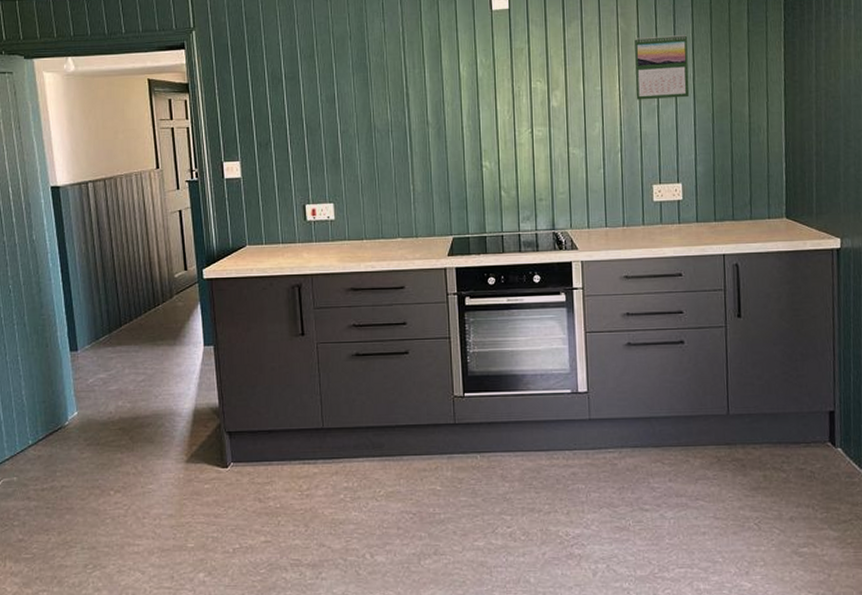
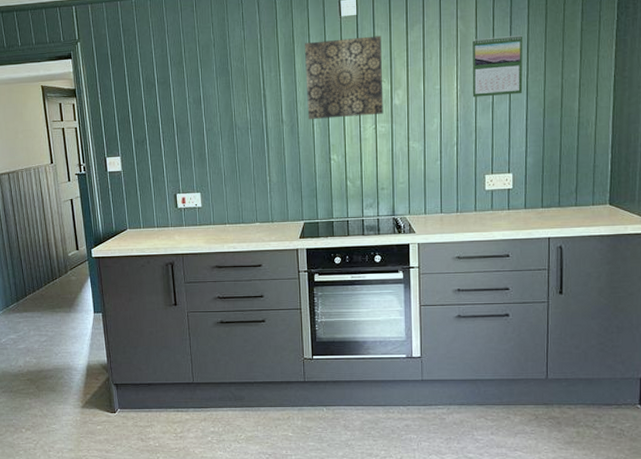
wall art: none [451,32,540,121] -> present [304,36,384,119]

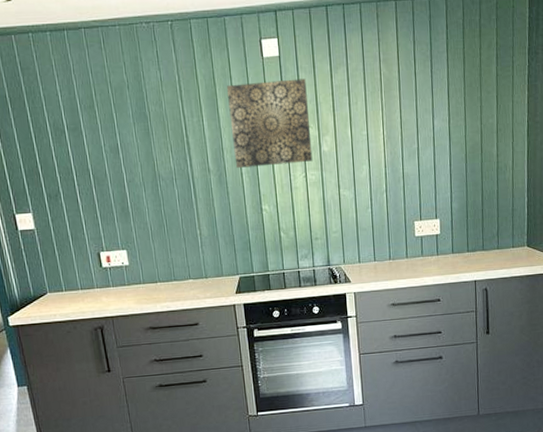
calendar: present [472,34,523,97] -> none [396,79,446,143]

